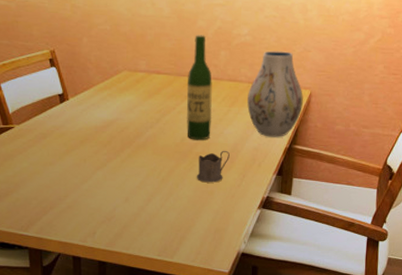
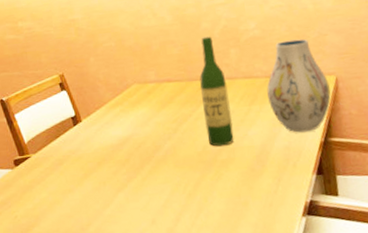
tea glass holder: present [196,150,230,183] -> none [225,153,259,193]

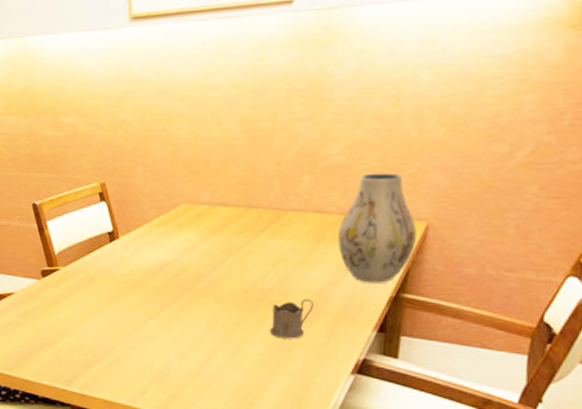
wine bottle: present [199,36,234,146] -> none [258,157,292,286]
tea glass holder: none [225,153,259,193] -> present [269,298,314,339]

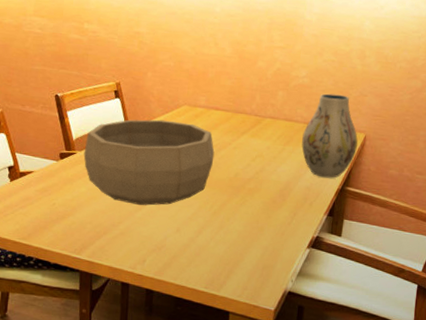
decorative bowl: none [68,223,224,328] -> present [83,119,215,206]
tea glass holder: present [269,298,314,339] -> none [247,187,282,219]

